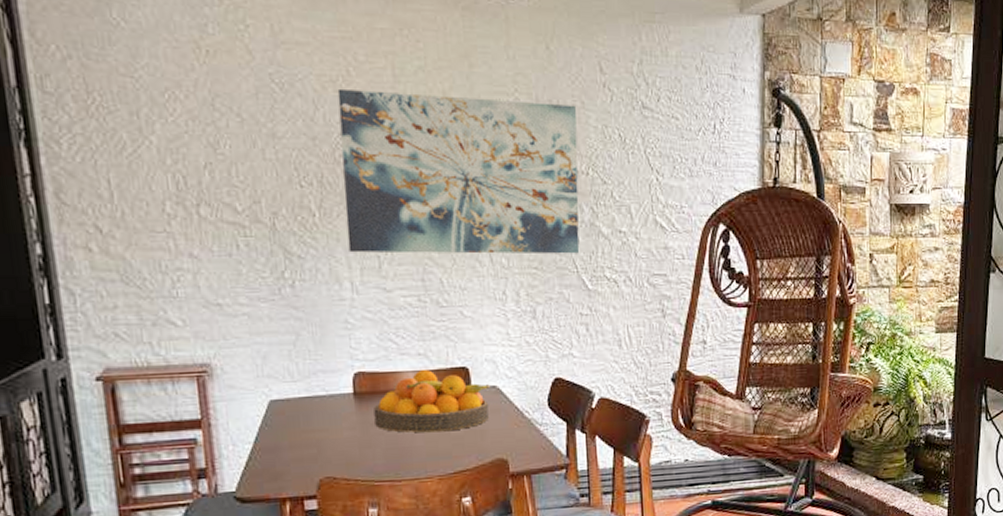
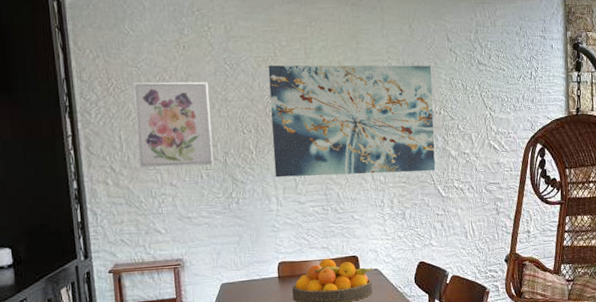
wall art: none [127,99,256,231] -> present [133,81,214,168]

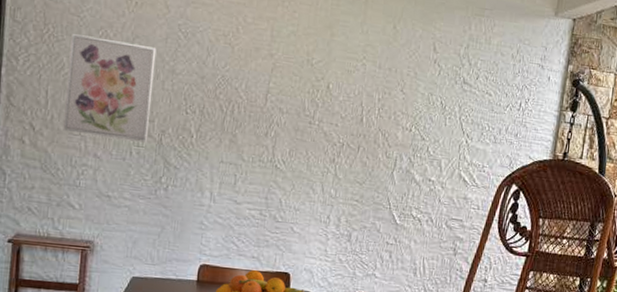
wall art: present [268,65,436,178] -> none [213,41,411,194]

